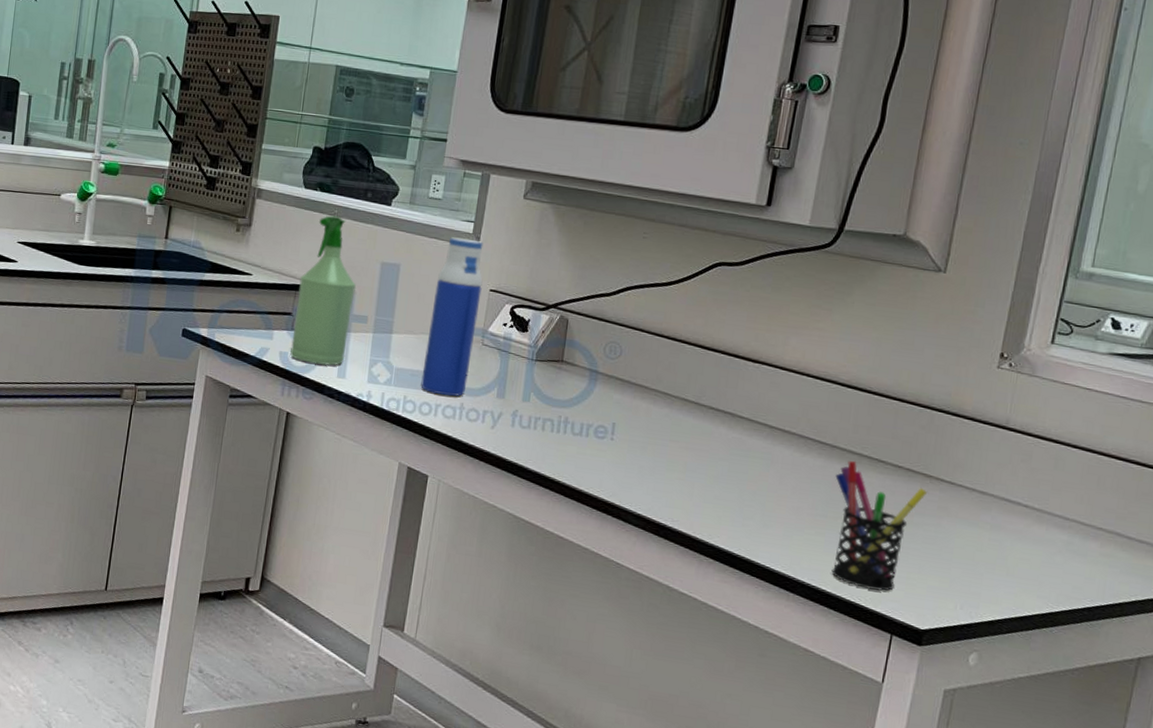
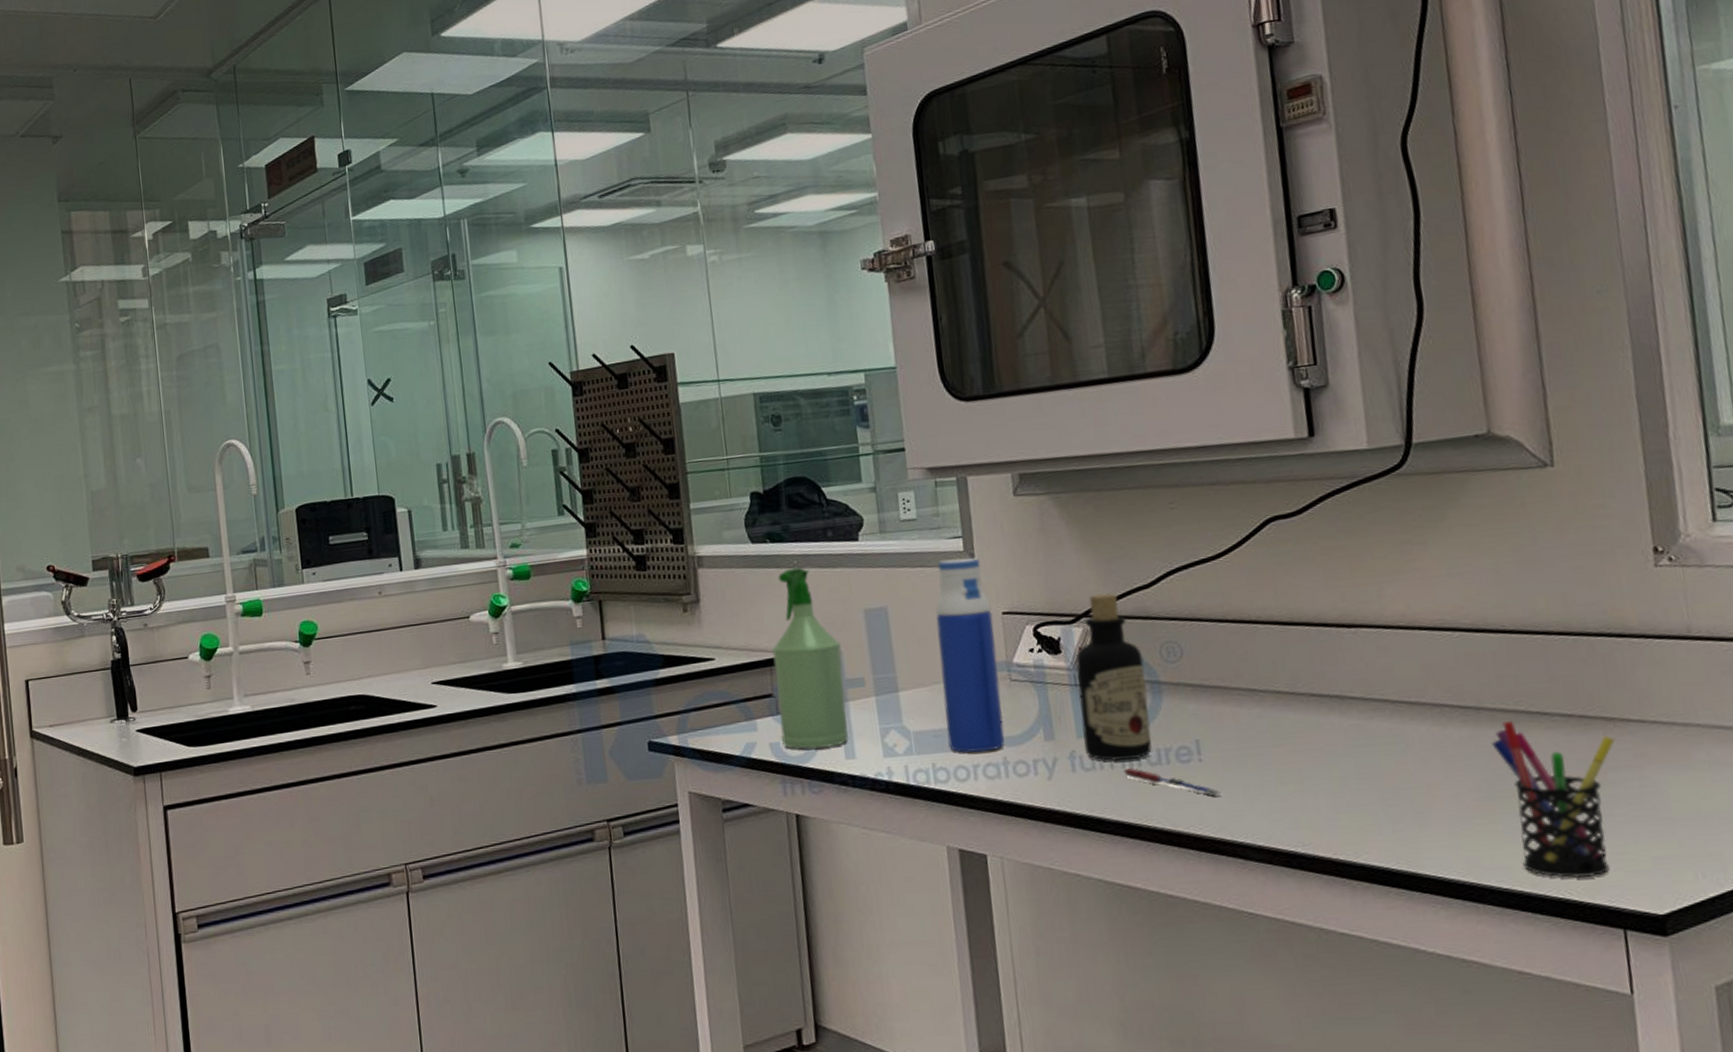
bottle: none [526,291,590,428] -> present [1075,593,1152,761]
pen: none [551,433,621,469] -> present [1123,768,1221,795]

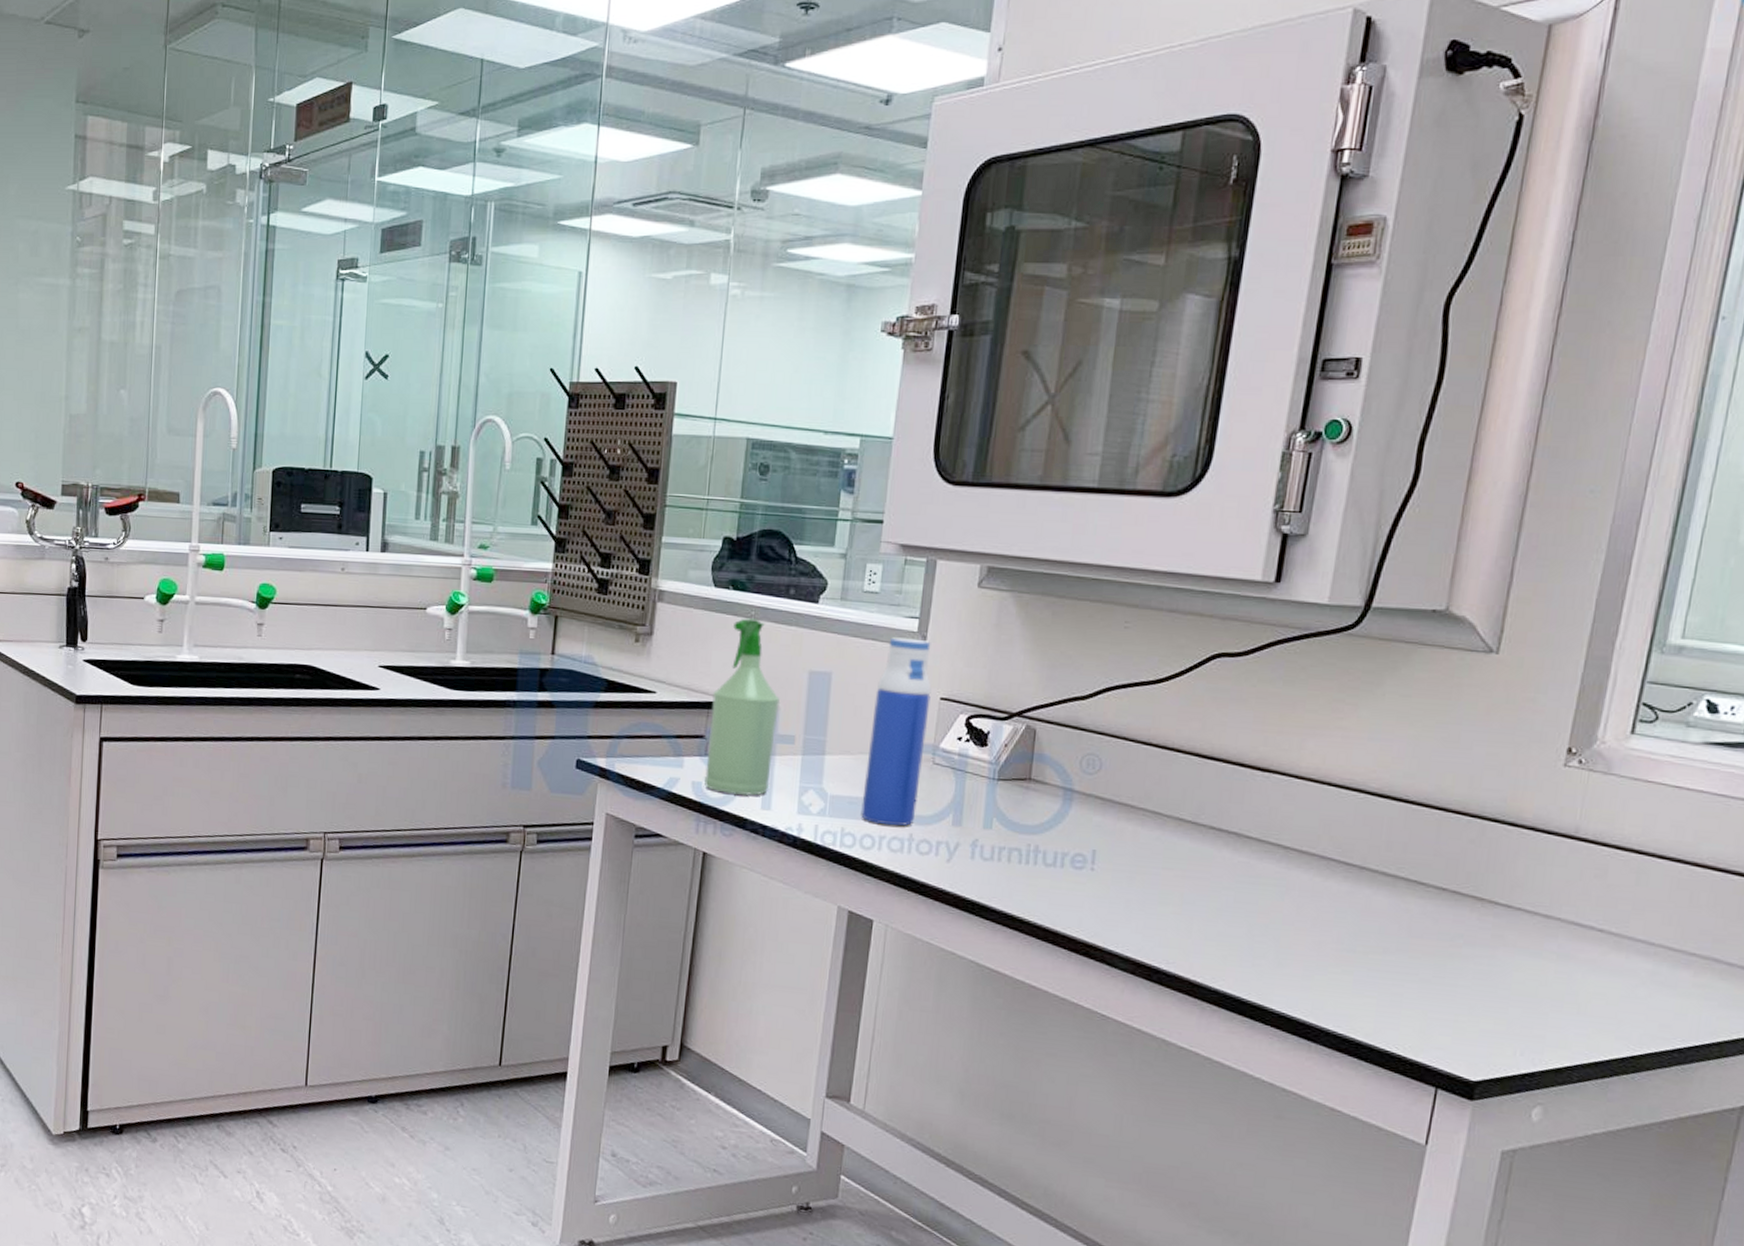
bottle: present [1075,593,1152,761] -> none [988,696,1064,858]
pen: present [1123,768,1221,795] -> none [1018,864,1104,904]
pen holder: present [1491,720,1616,878] -> none [1362,884,1479,1037]

